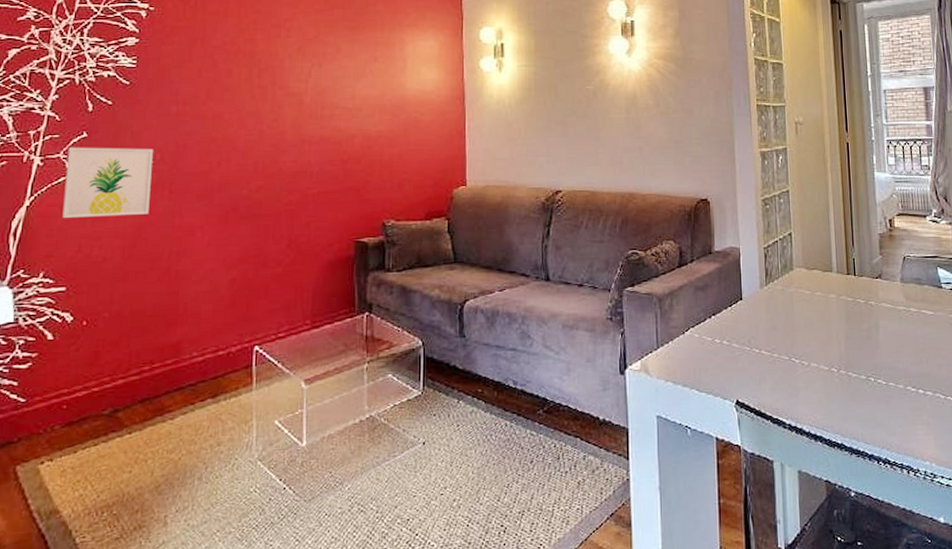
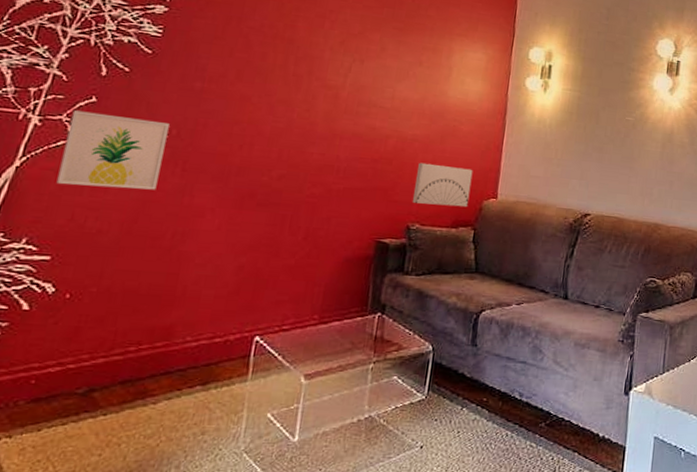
wall art: none [384,158,440,199] -> present [412,162,473,208]

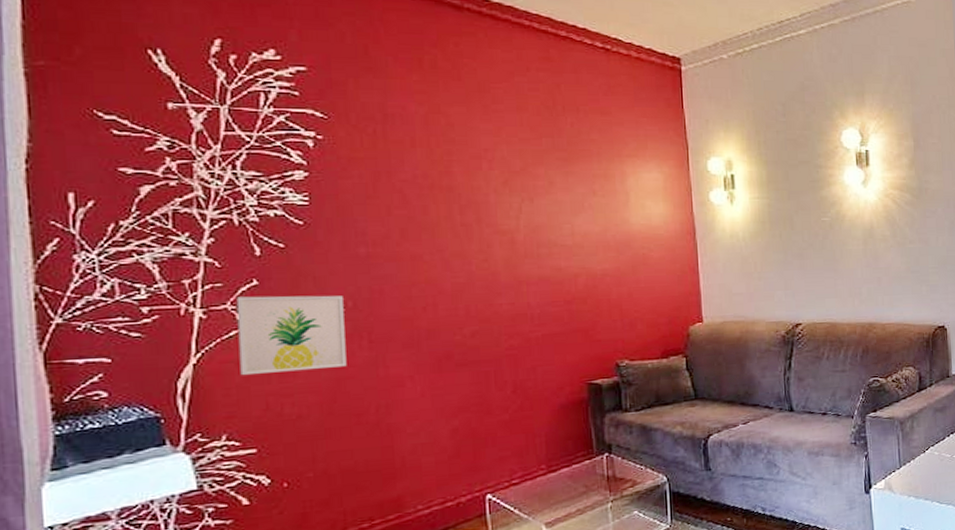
wall art: present [412,162,473,208] -> none [615,296,675,339]

